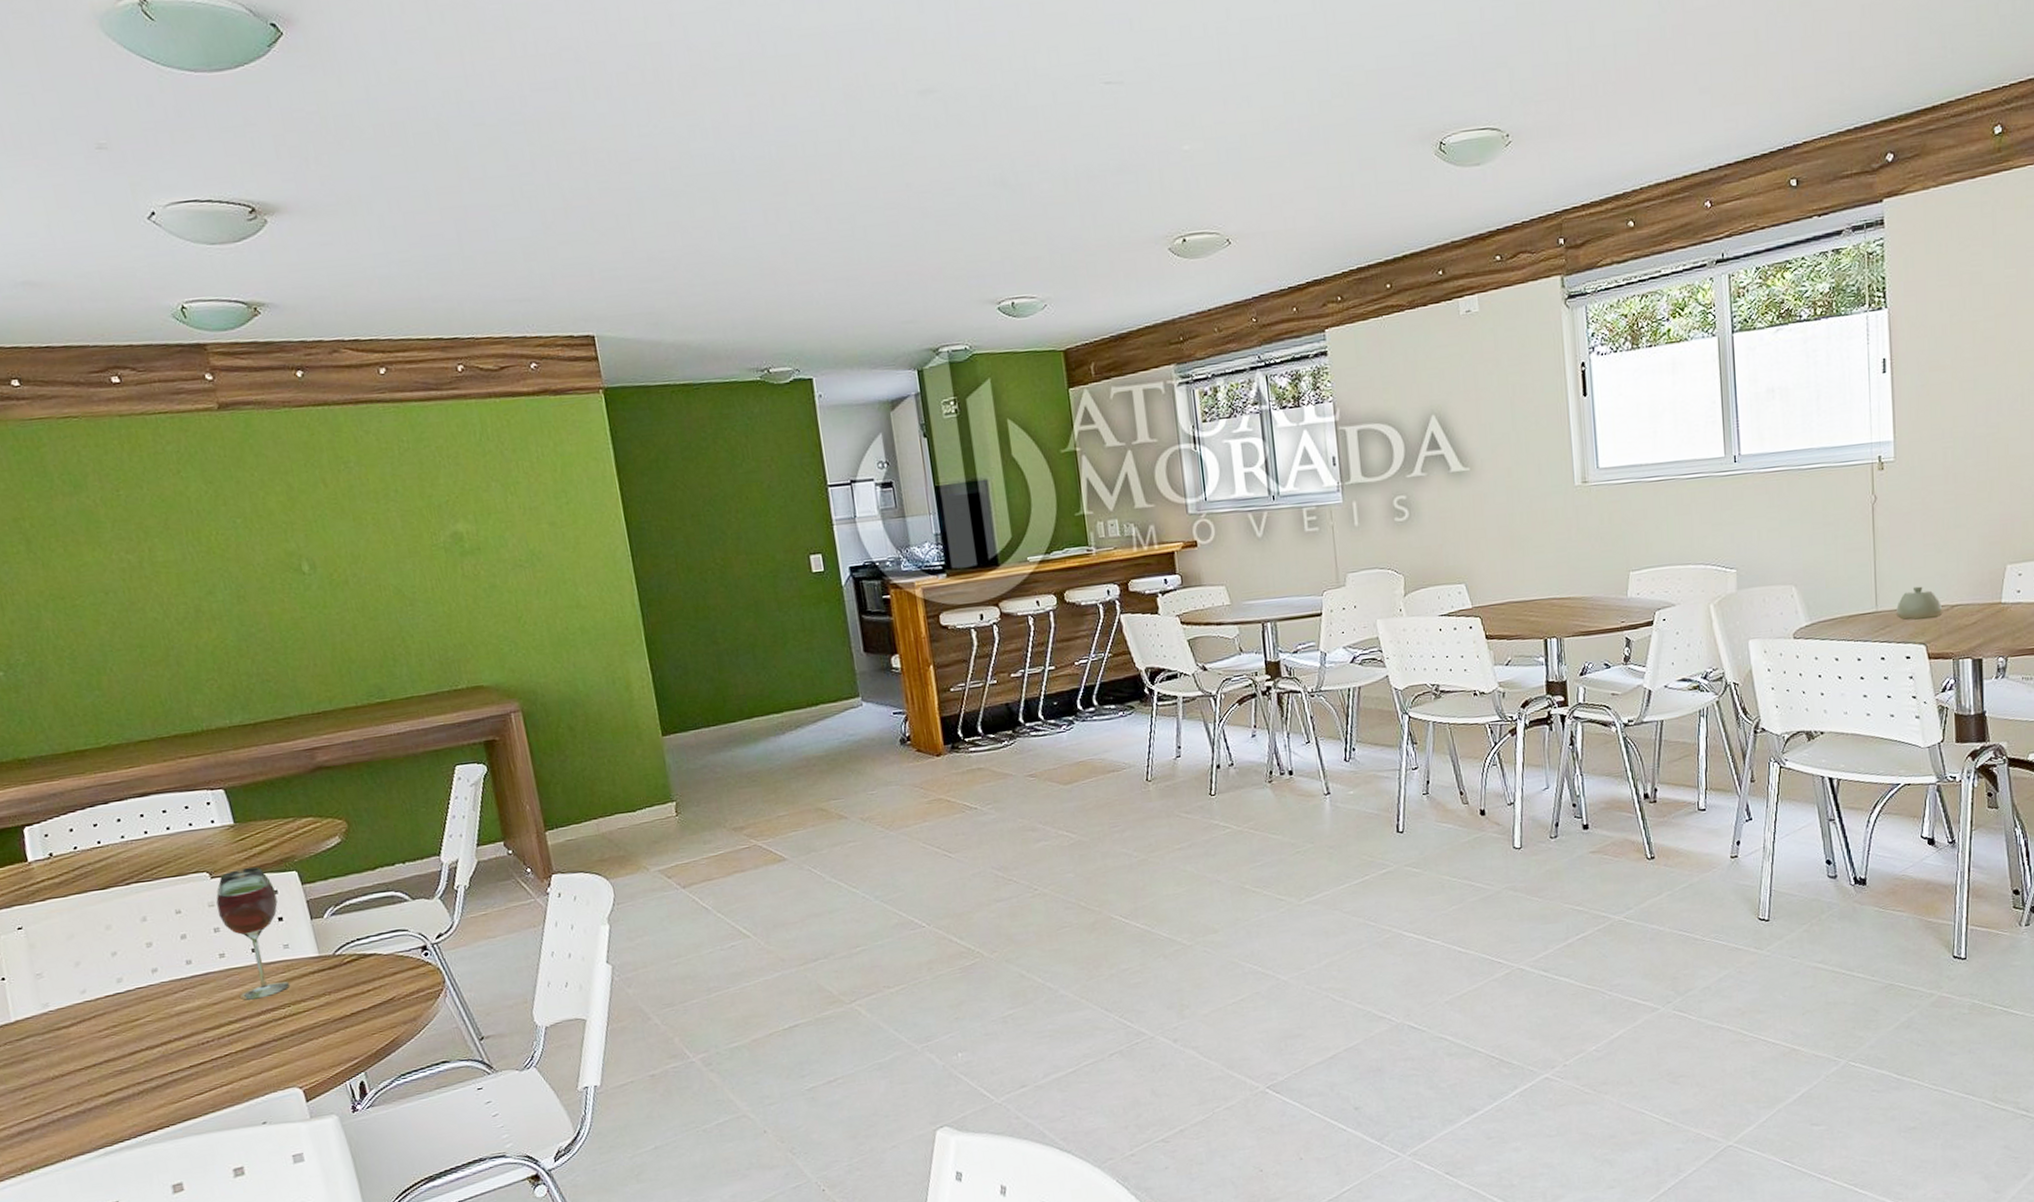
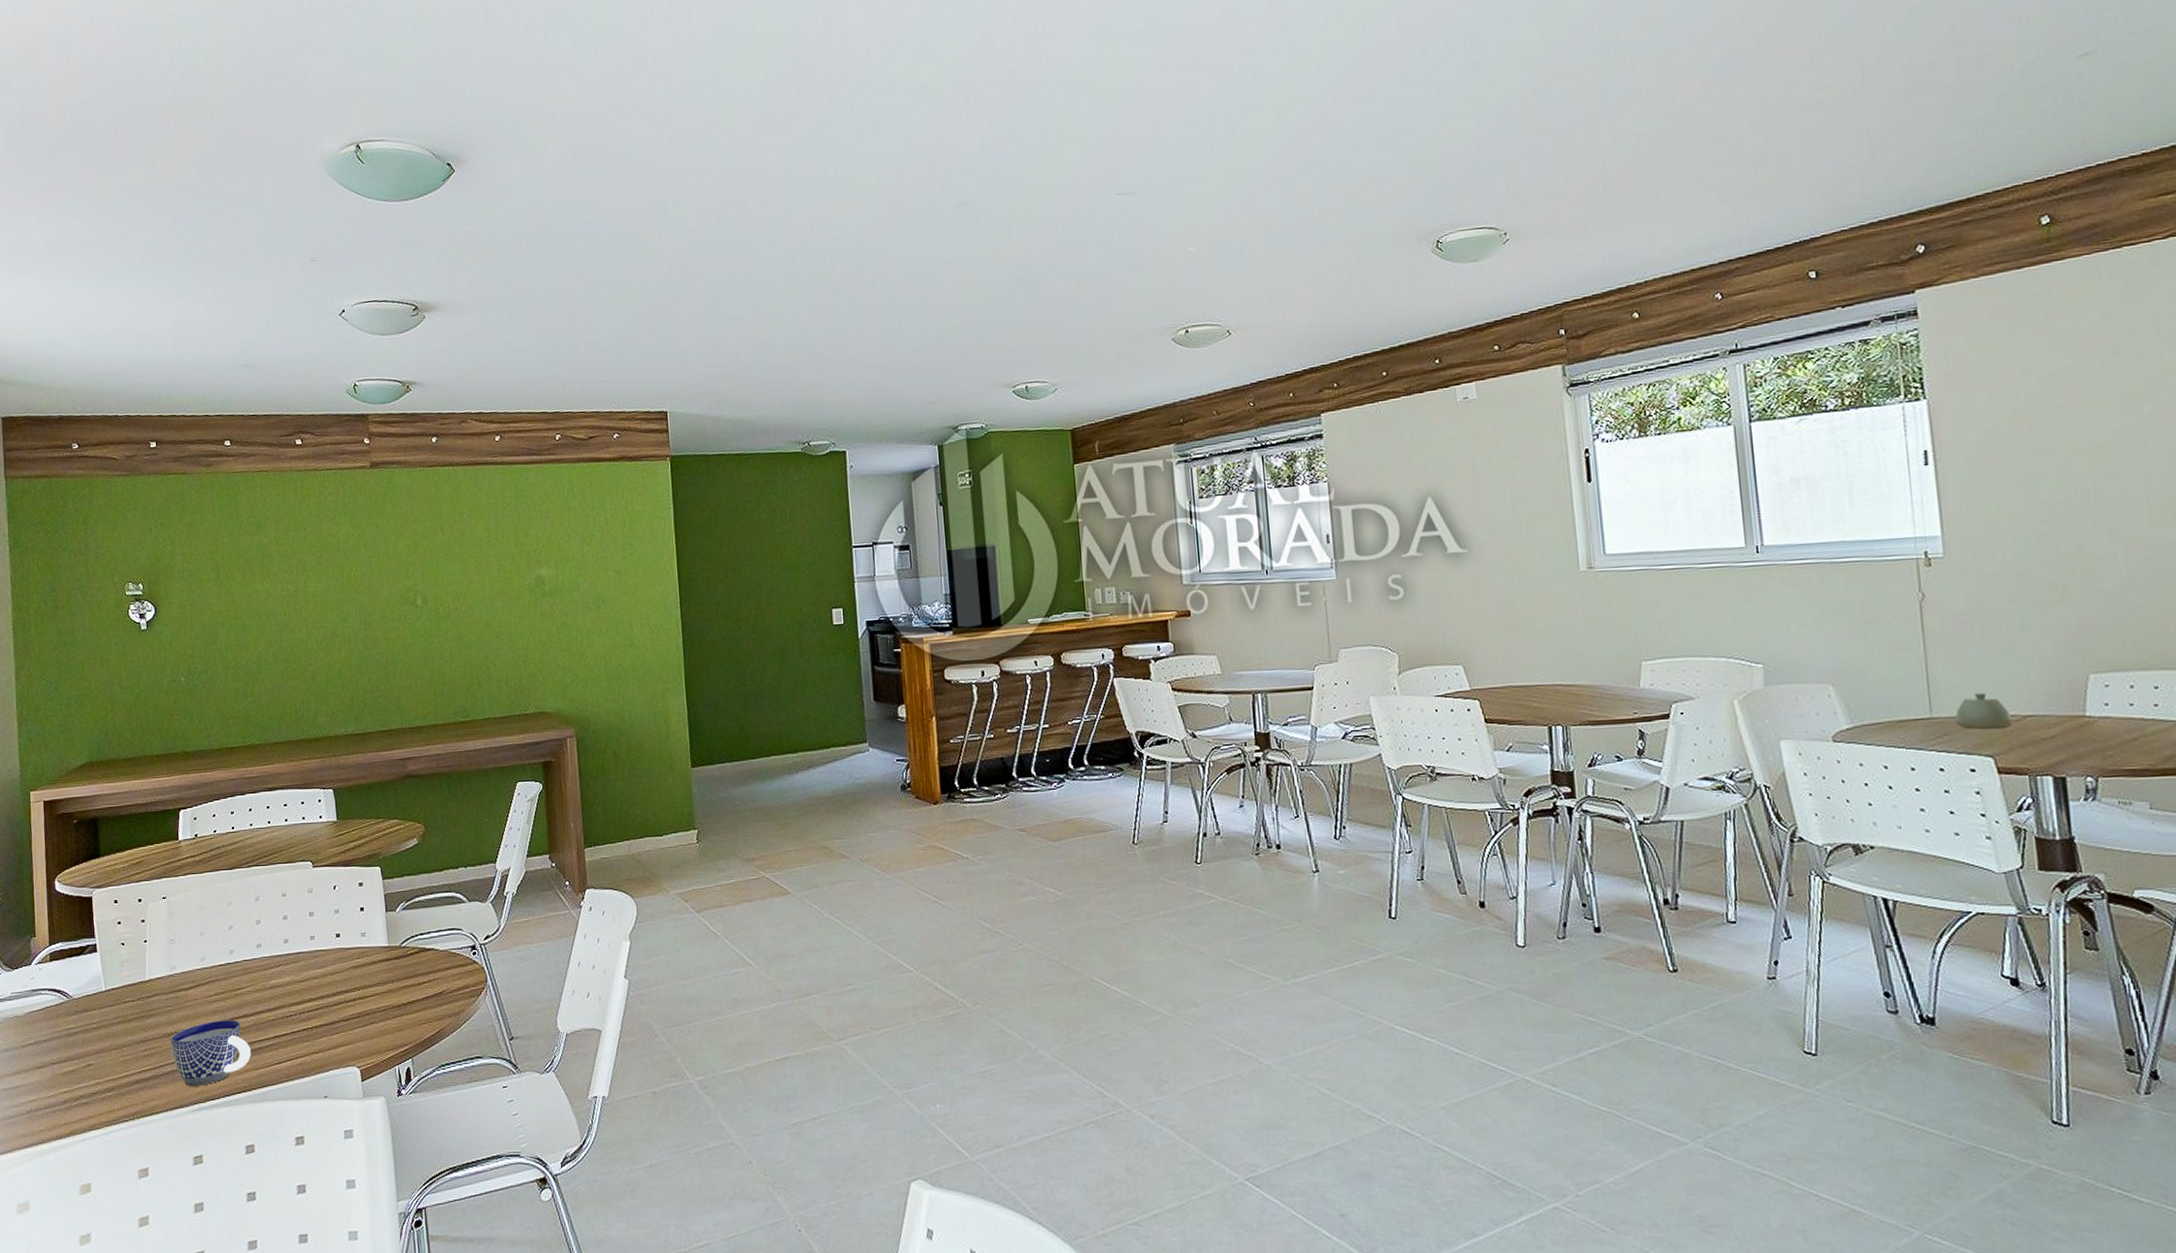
cup: none [55,1053,163,1131] -> present [171,1020,251,1086]
wineglass: present [215,867,289,1001] -> none [313,860,362,981]

